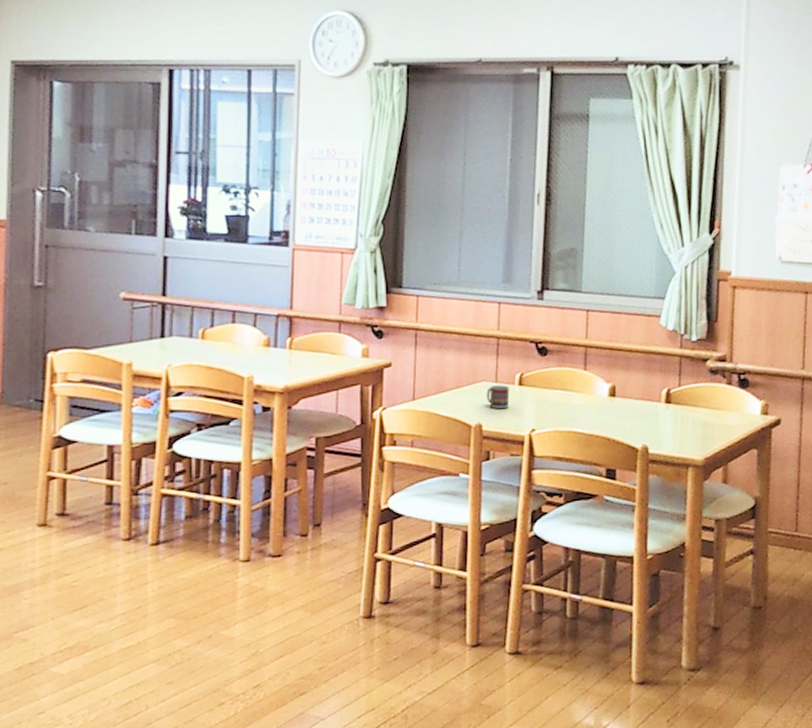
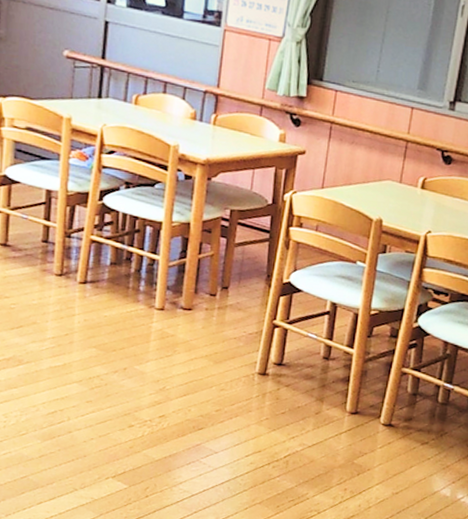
cup: present [487,385,510,409] -> none [390,185,412,209]

